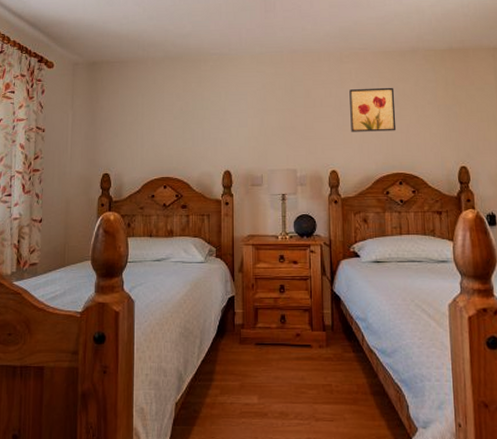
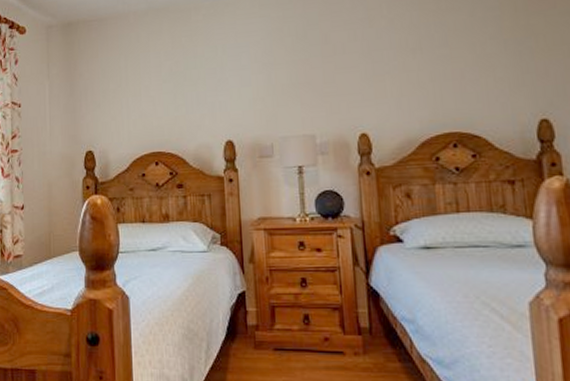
wall art: present [349,87,397,132] -> none [380,21,447,84]

